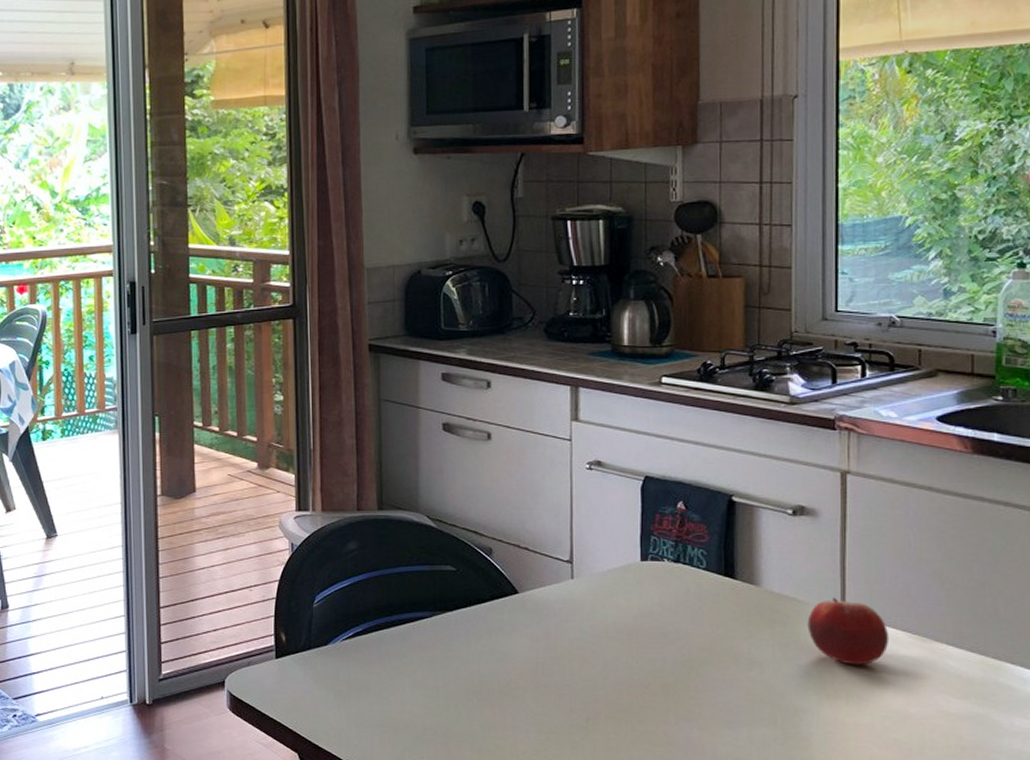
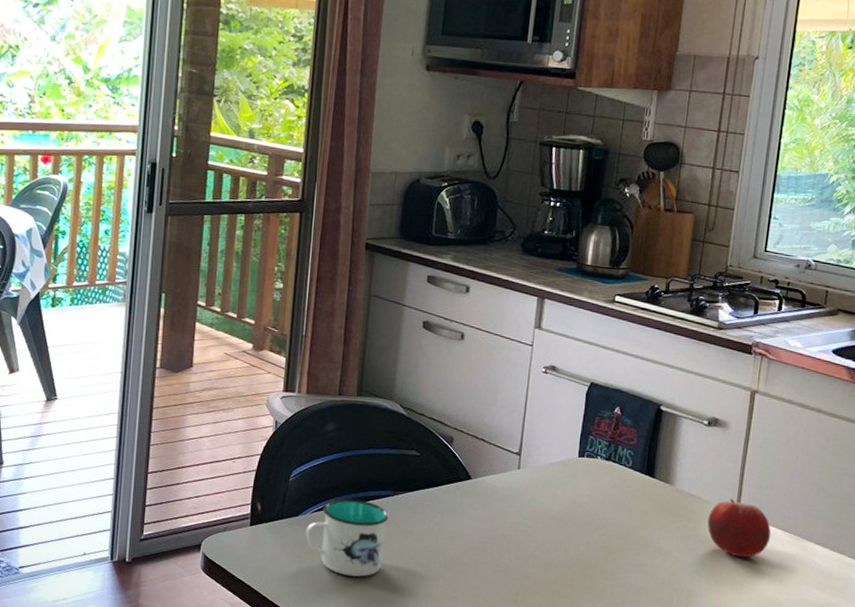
mug: none [338,623,429,709] -> present [305,498,389,577]

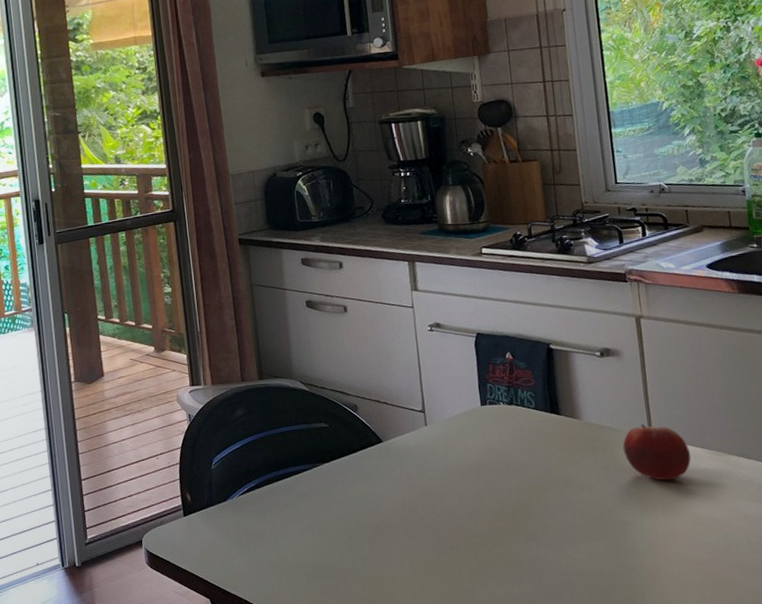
mug: present [305,498,389,577] -> none [236,477,315,552]

